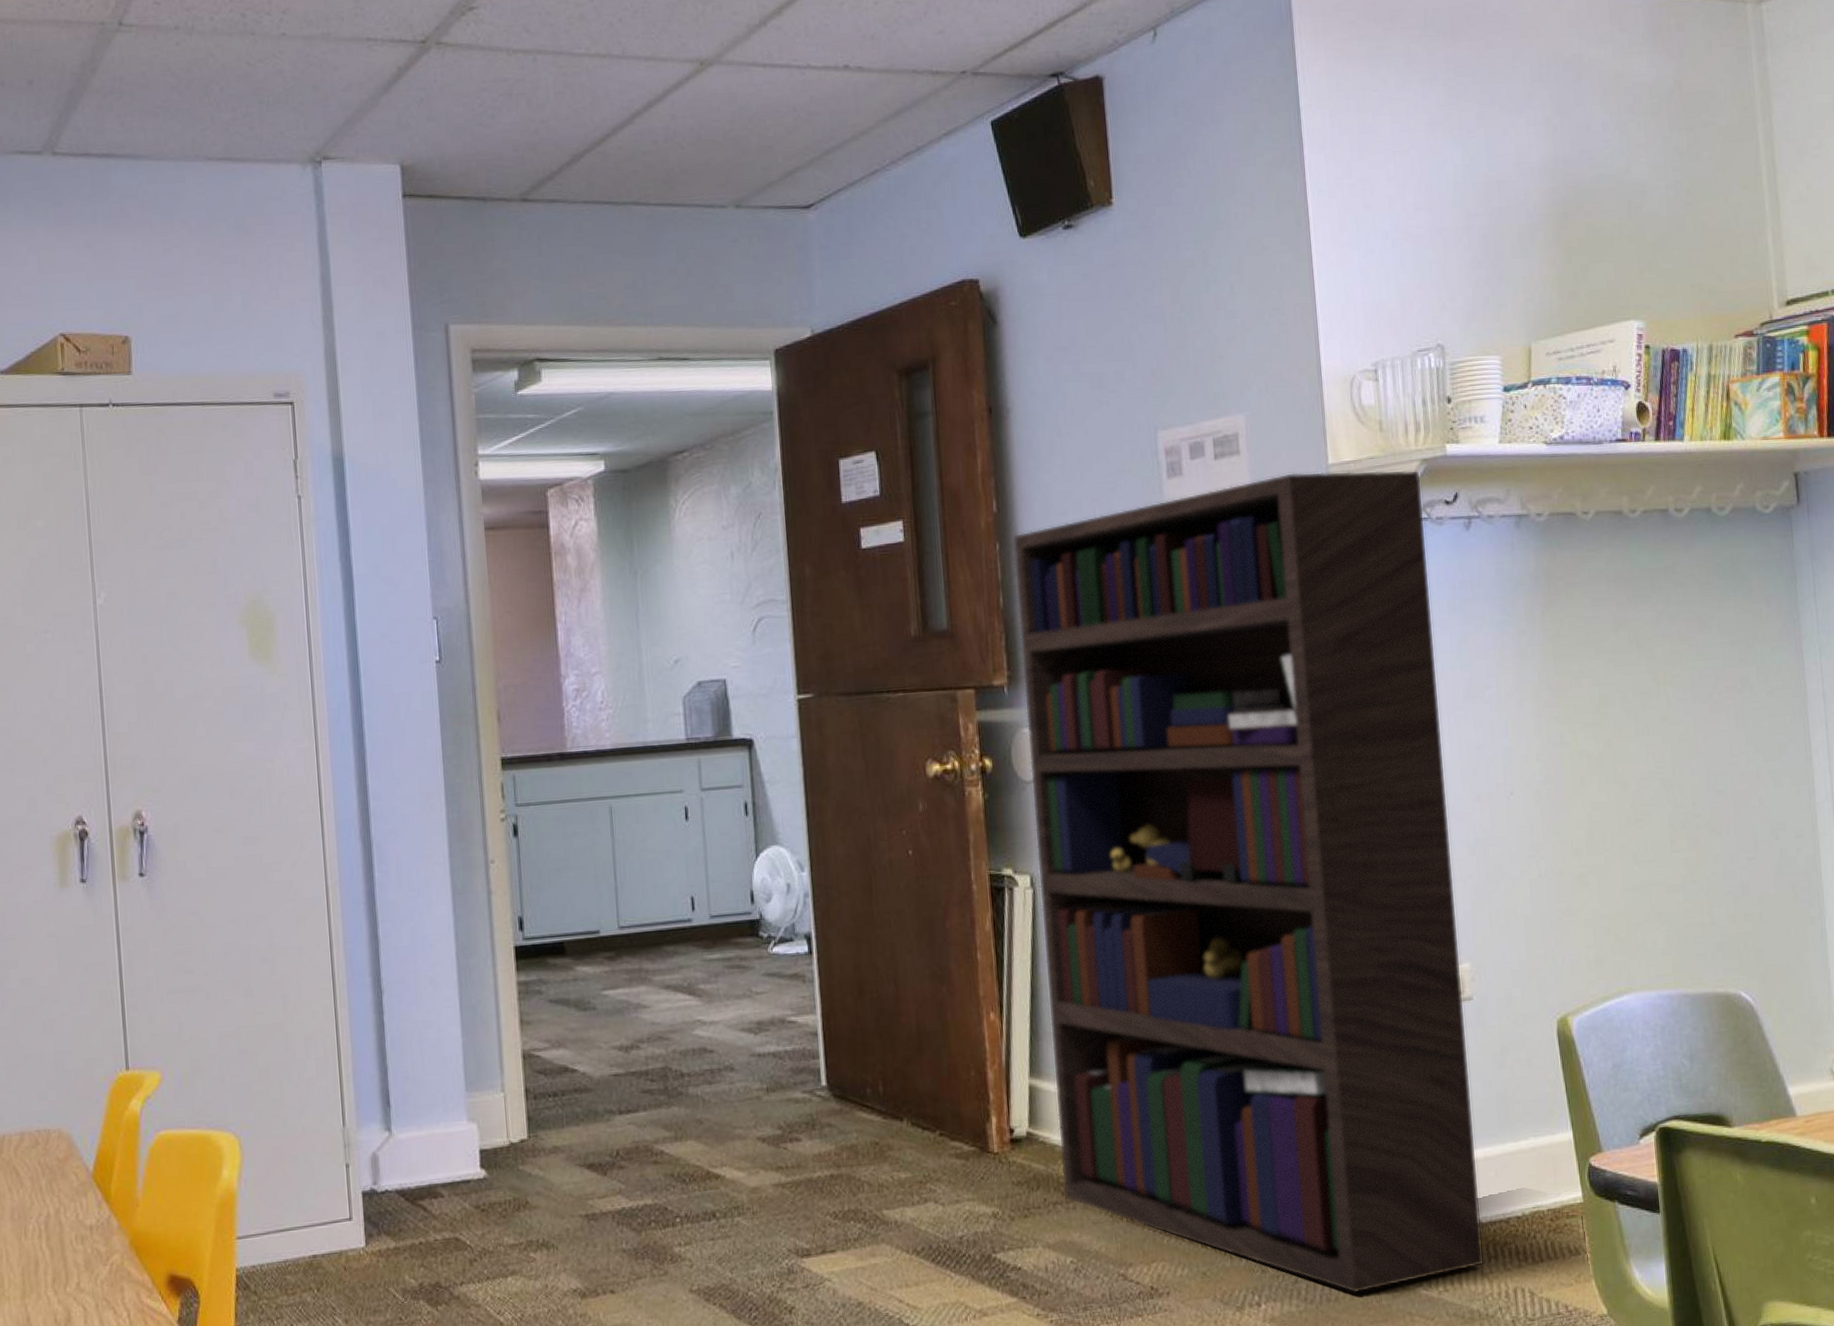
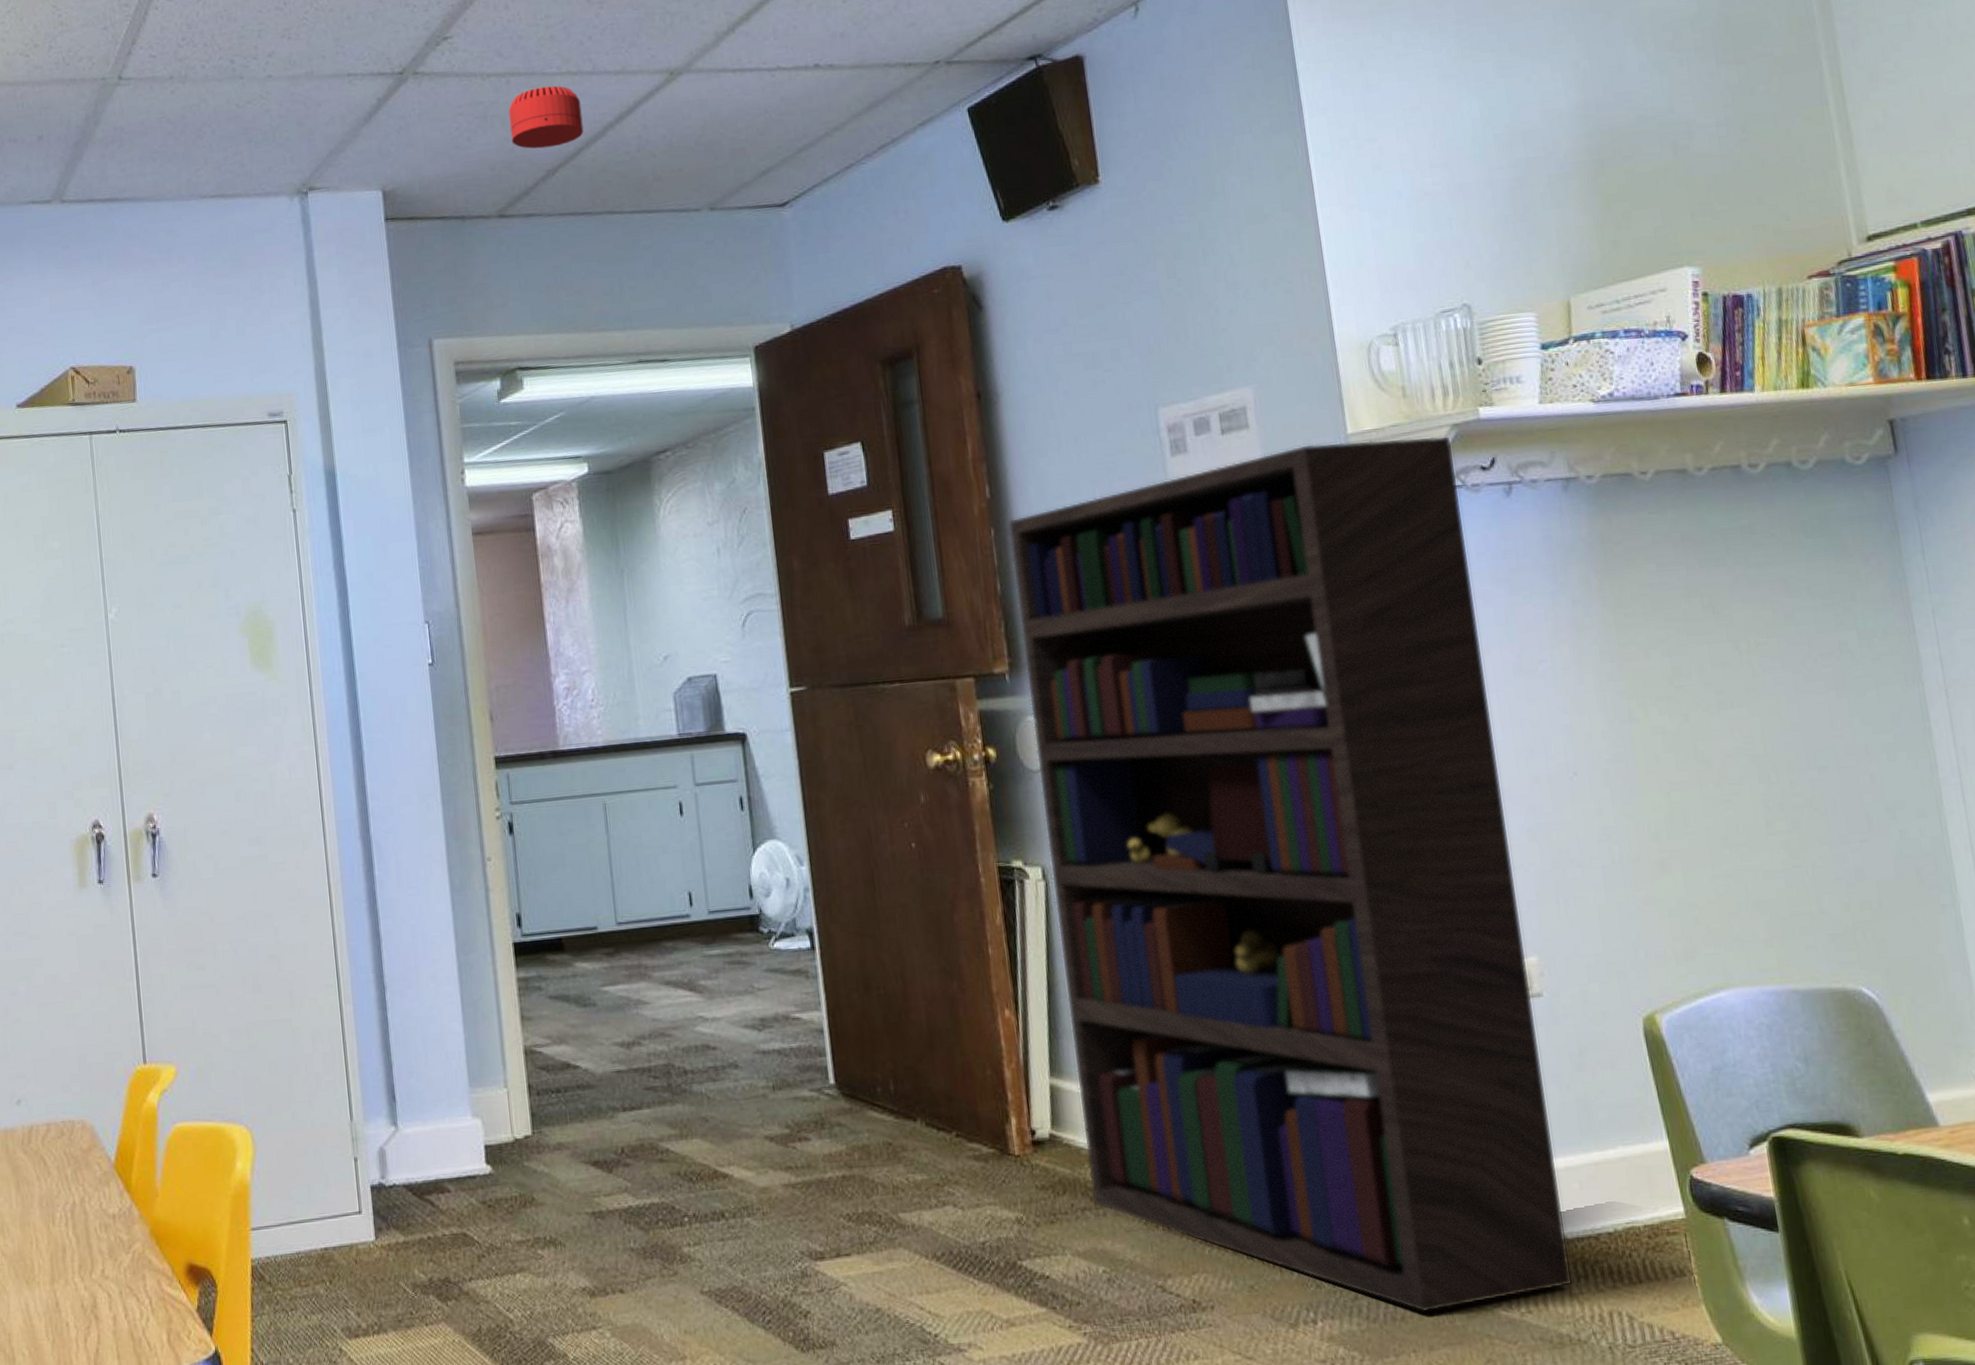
smoke detector: none [534,67,611,132] -> present [508,86,584,149]

